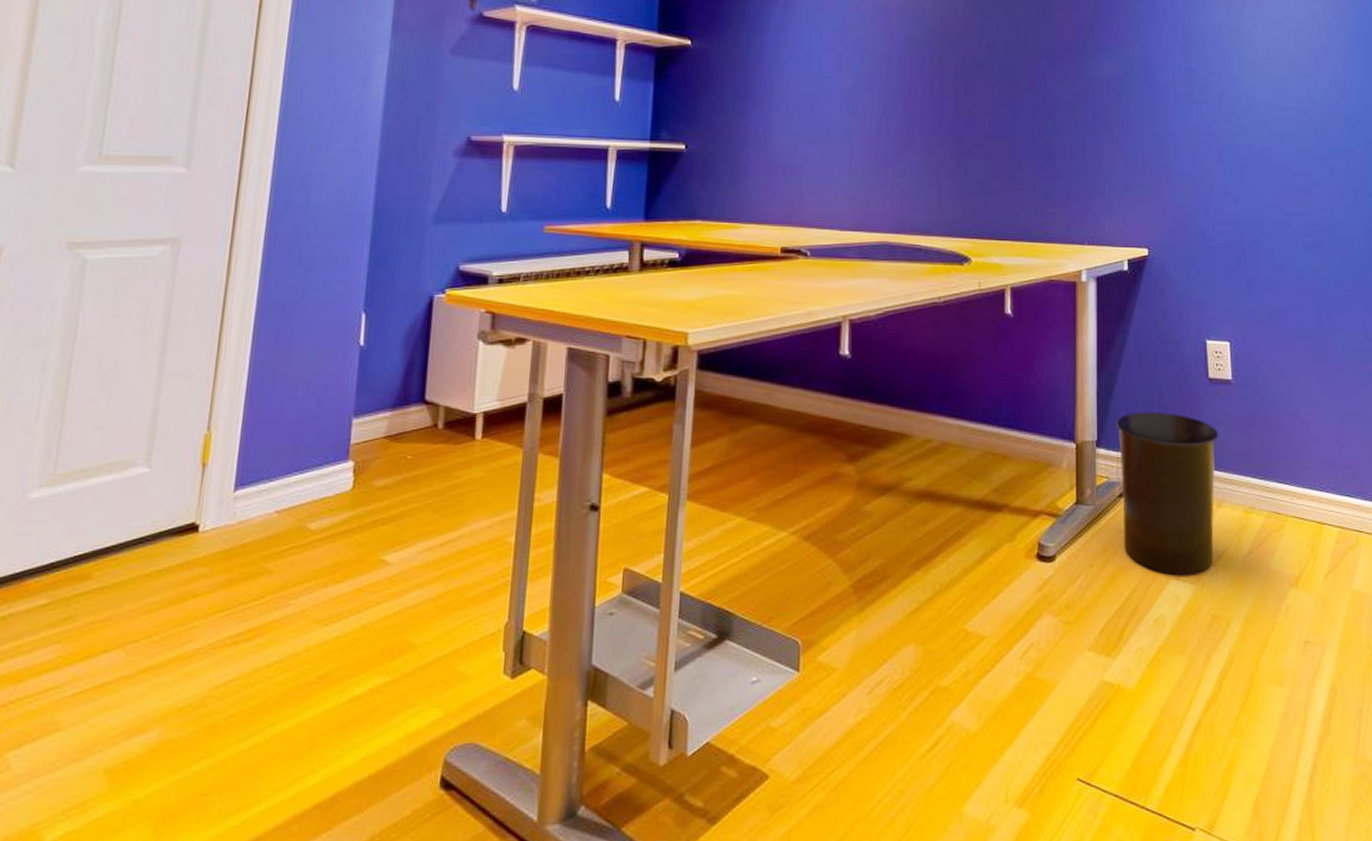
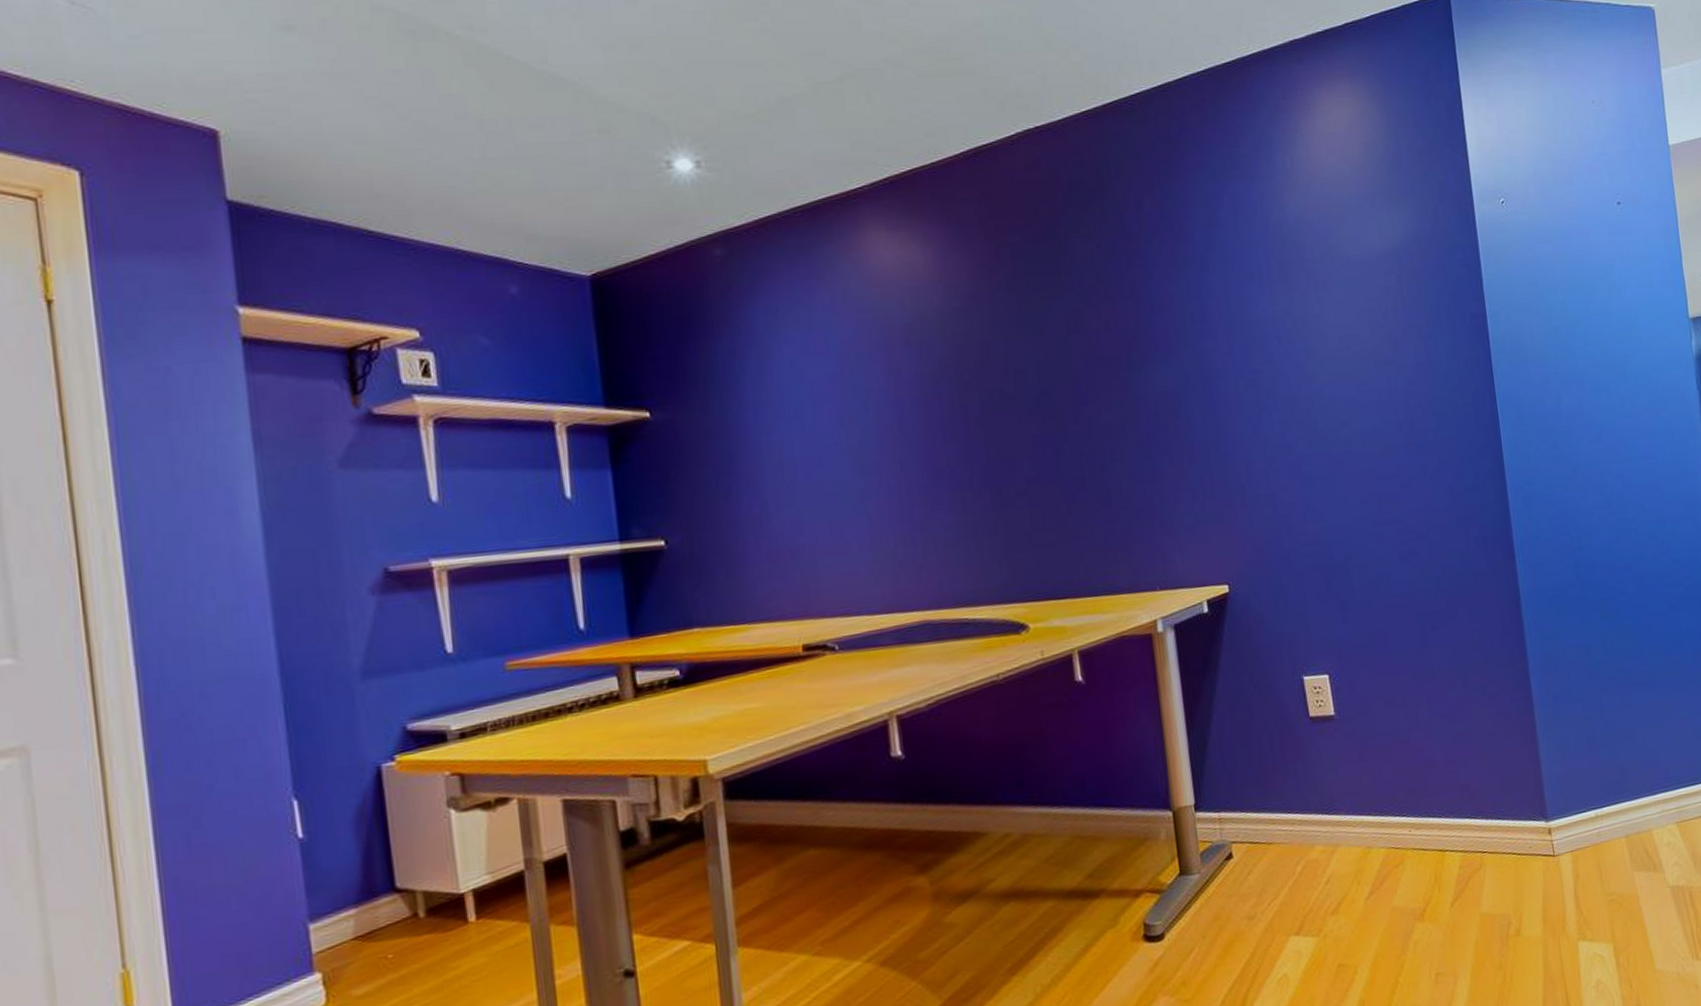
waste bin: present [1116,411,1219,576] -> none [1214,761,1334,932]

